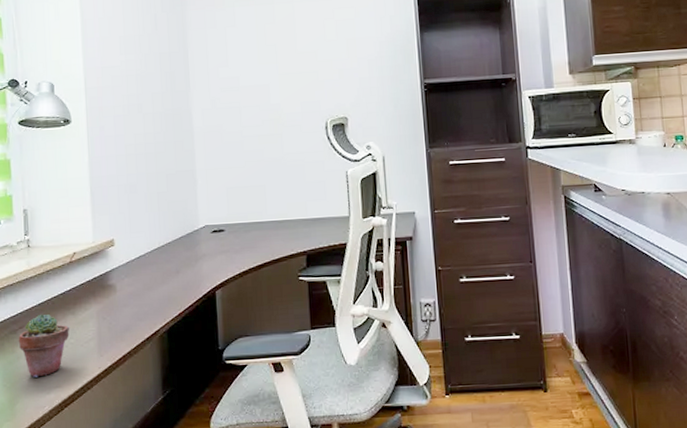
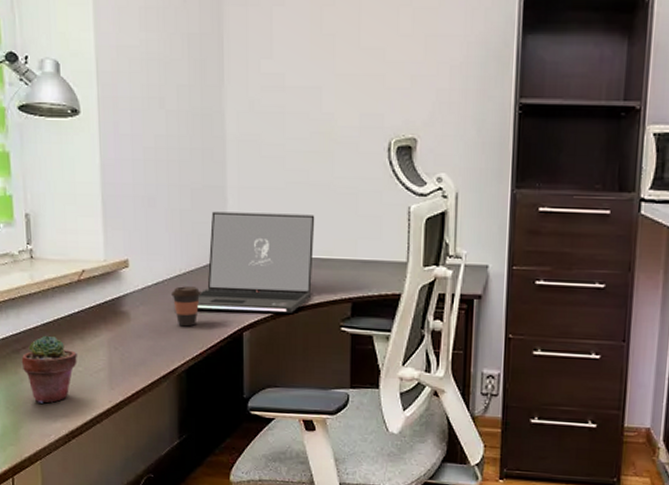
coffee cup: none [152,256,178,292] -> present [171,286,201,327]
laptop: none [175,185,272,276] -> present [197,211,315,313]

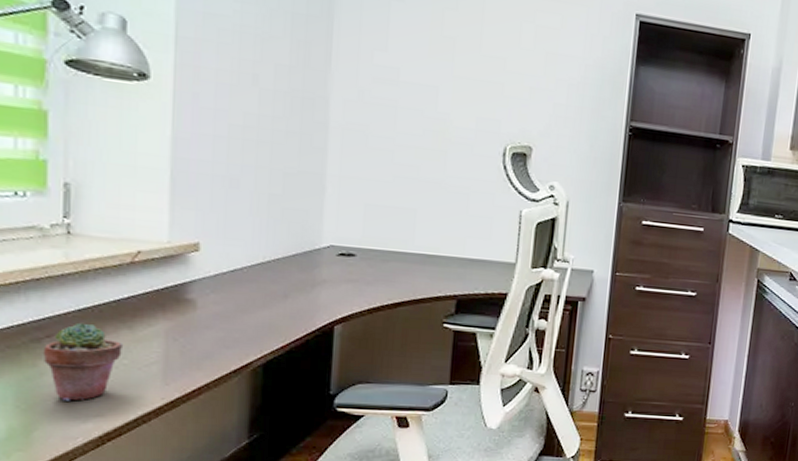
coffee cup: present [171,286,201,327] -> none [251,274,288,319]
laptop: present [197,211,315,313] -> none [282,199,423,308]

